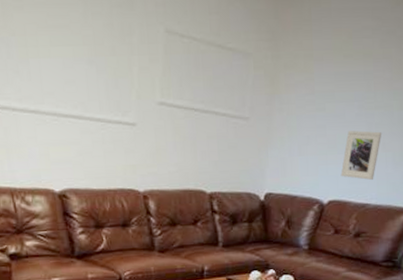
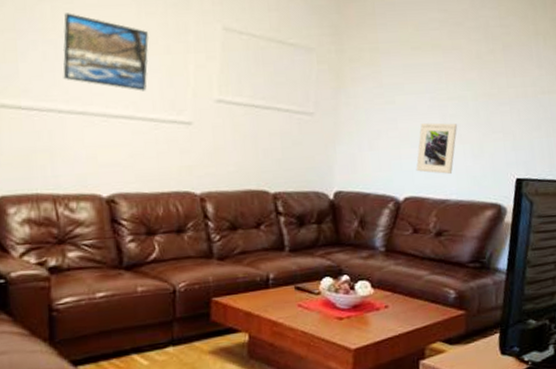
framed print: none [14,11,95,92] -> present [62,13,149,91]

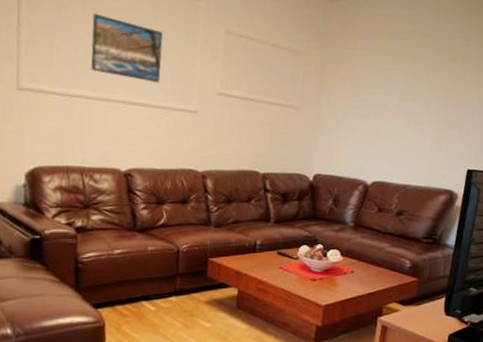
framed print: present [416,123,457,174] -> none [383,119,420,163]

